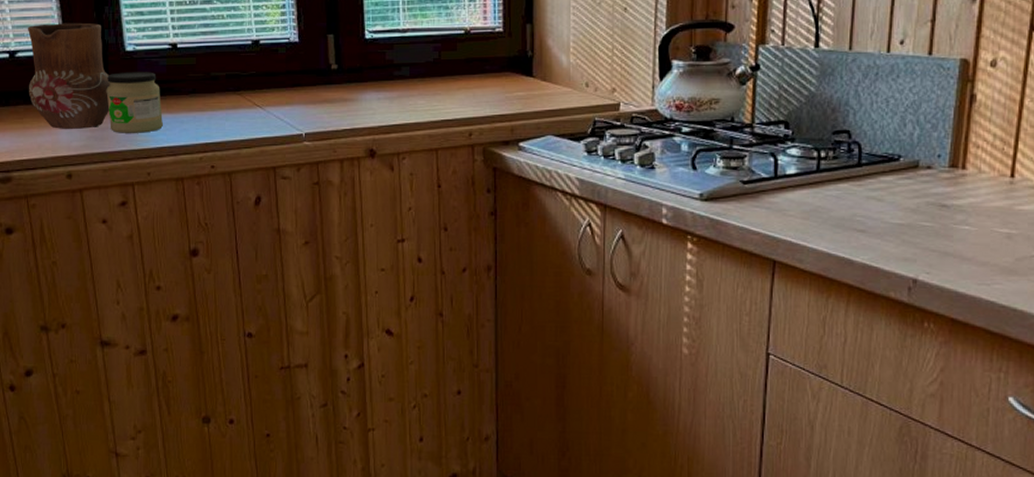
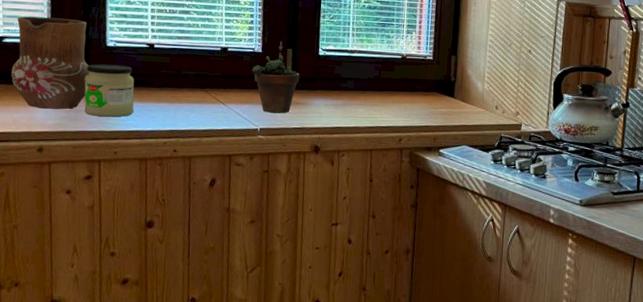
succulent plant: none [290,26,344,114] -> present [252,41,299,113]

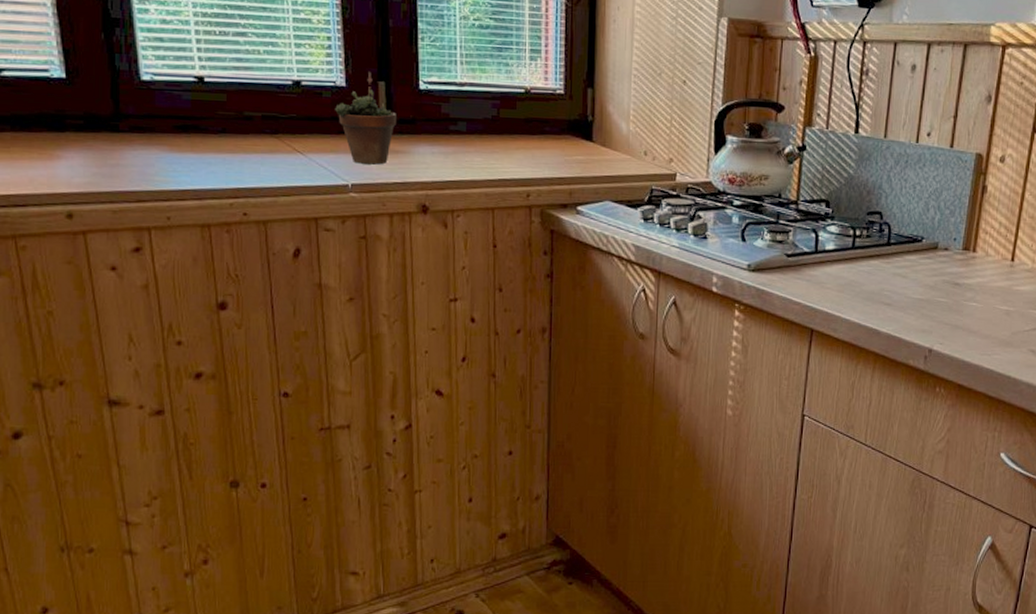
ceramic pitcher: present [11,16,90,110] -> none [17,40,122,165]
jar: present [84,63,135,117] -> none [116,103,186,173]

